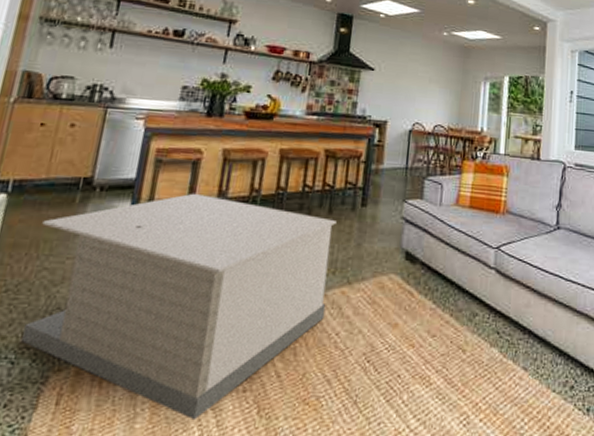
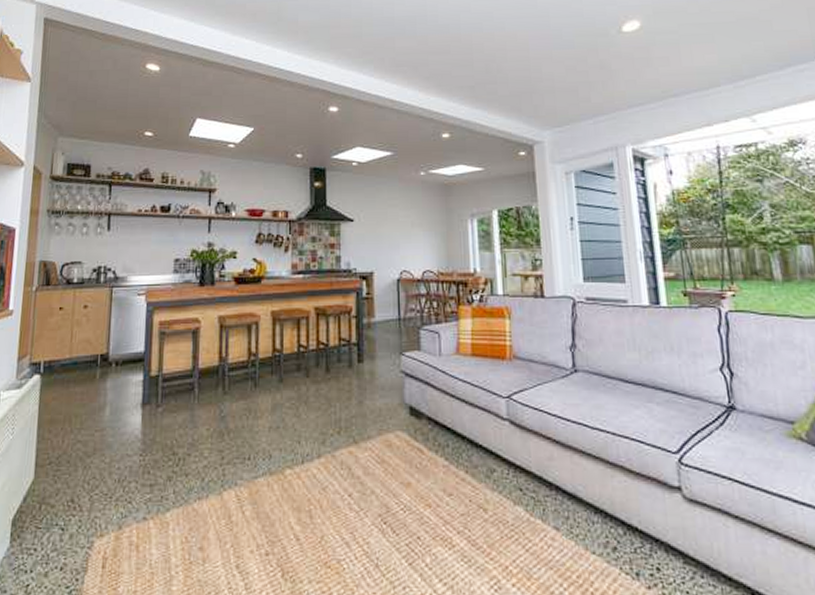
coffee table: present [22,193,337,421] -> none [68,361,335,584]

